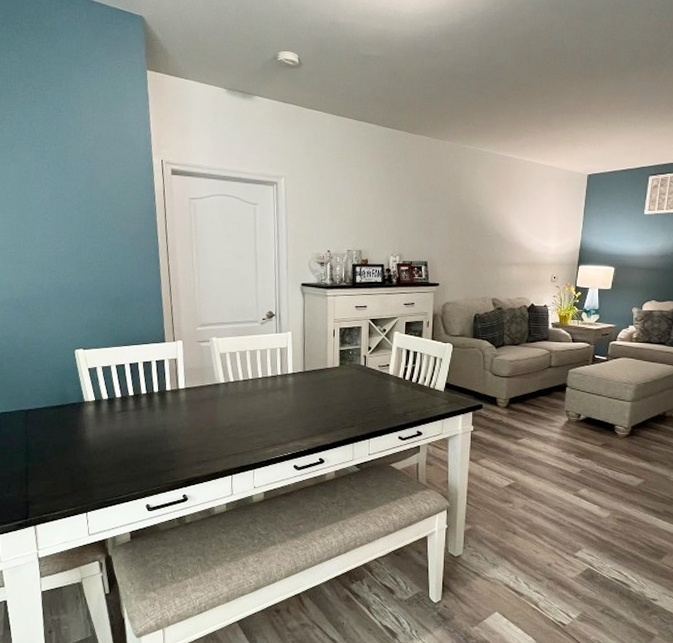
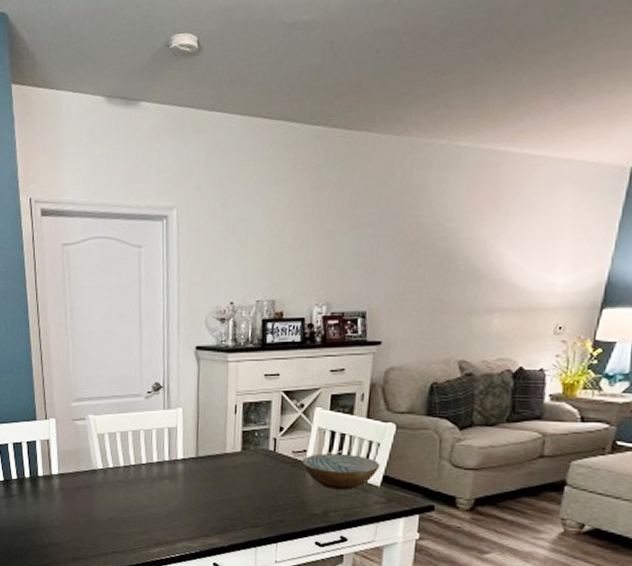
bowl: none [386,367,443,395] -> present [302,453,380,490]

